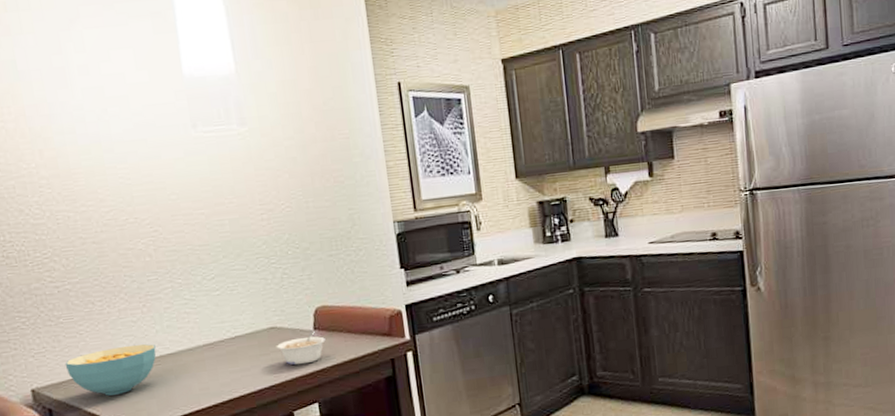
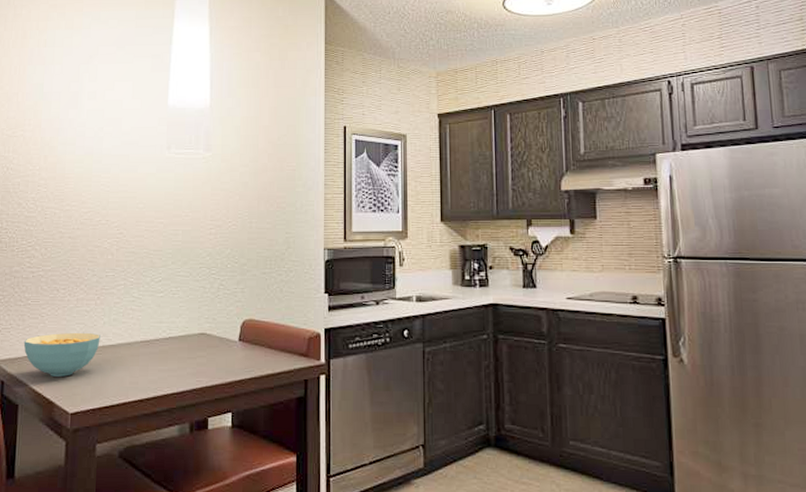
legume: present [276,330,325,366] -> none [203,341,248,373]

